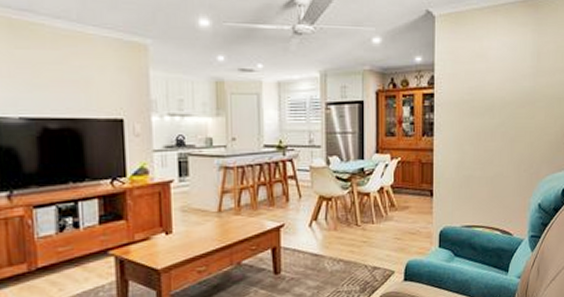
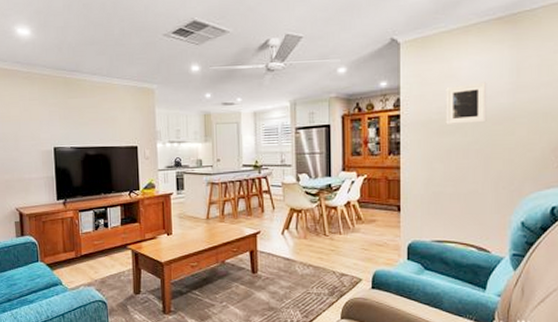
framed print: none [476,64,513,107] -> present [445,82,487,126]

